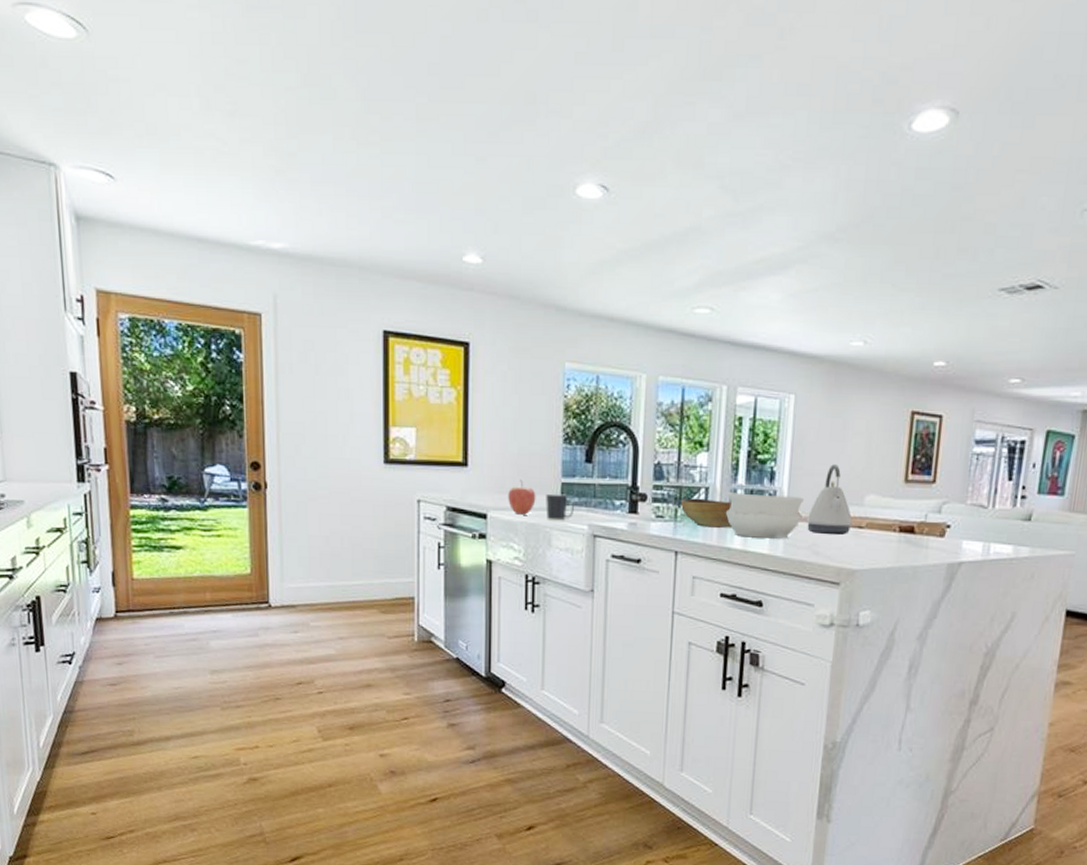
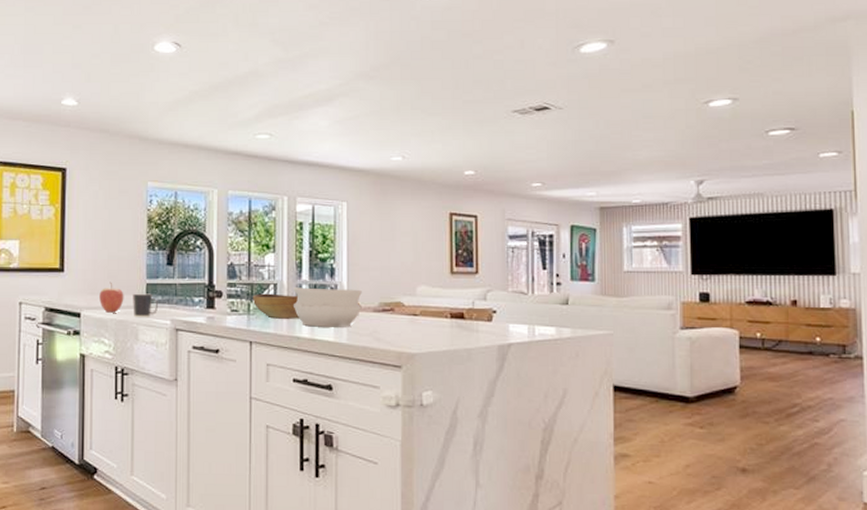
kettle: present [806,464,853,536] -> none [366,260,407,323]

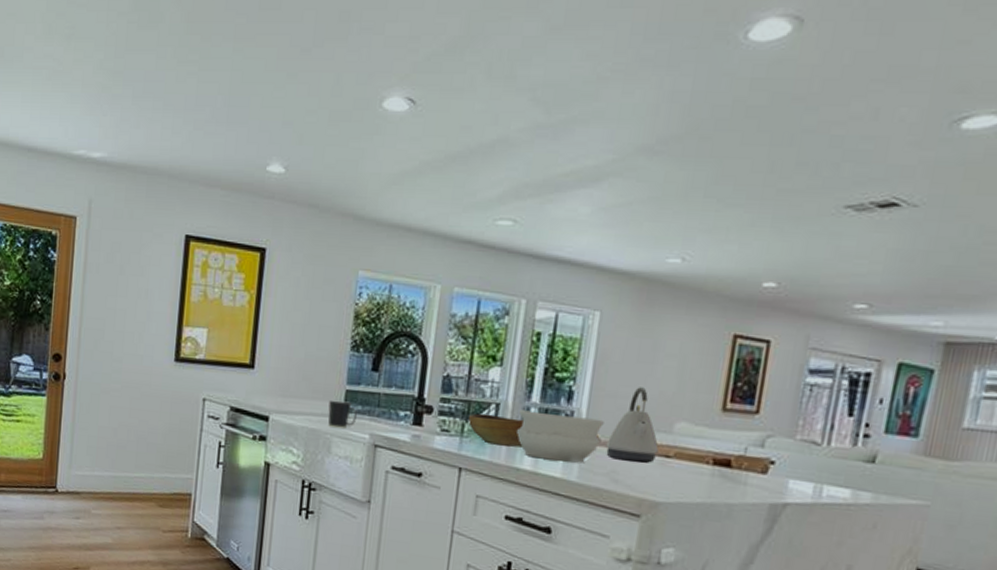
fruit: present [99,282,124,313] -> none [291,384,320,420]
kettle: none [366,260,407,323] -> present [605,387,659,464]

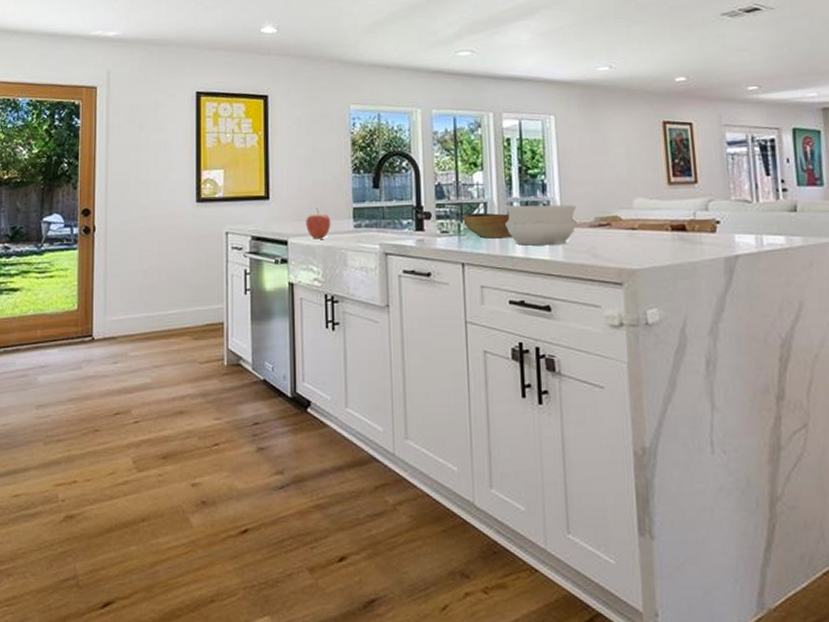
fruit: none [291,384,320,420] -> present [306,207,331,239]
mug: present [328,400,357,430] -> none [340,218,366,244]
kettle: present [605,387,659,464] -> none [581,173,625,239]

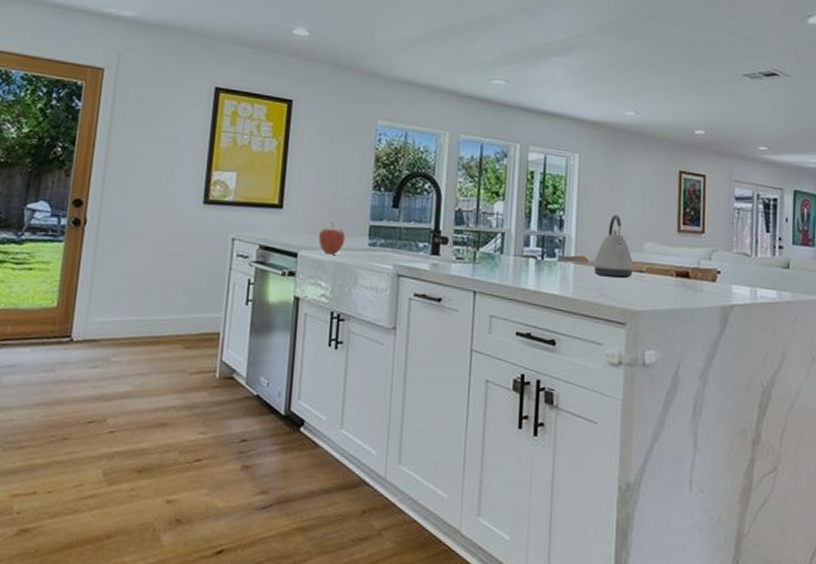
bowl: present [463,212,513,239] -> none [479,242,527,270]
bowl: present [505,204,577,247] -> none [521,237,590,282]
kettle: none [581,173,625,239] -> present [593,215,634,279]

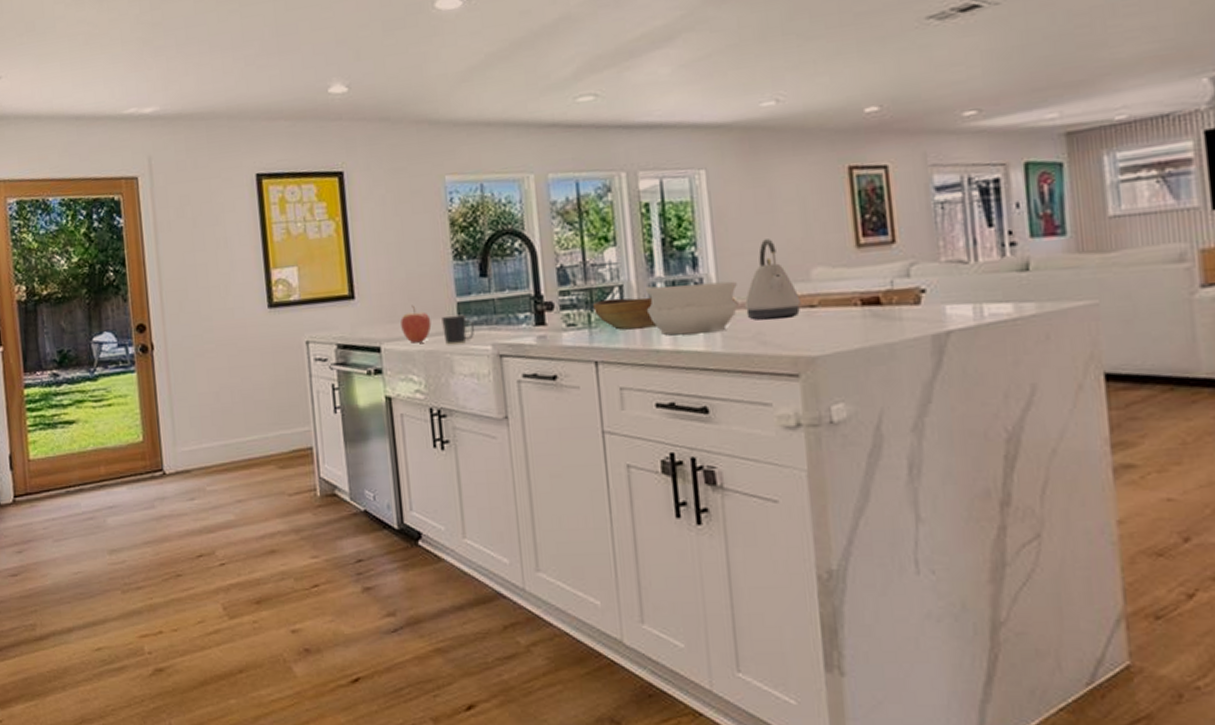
mug: none [353,235,380,262] -> present [442,314,474,347]
bowl: none [479,242,527,270] -> present [593,297,657,330]
bowl: none [521,237,590,282] -> present [645,281,739,336]

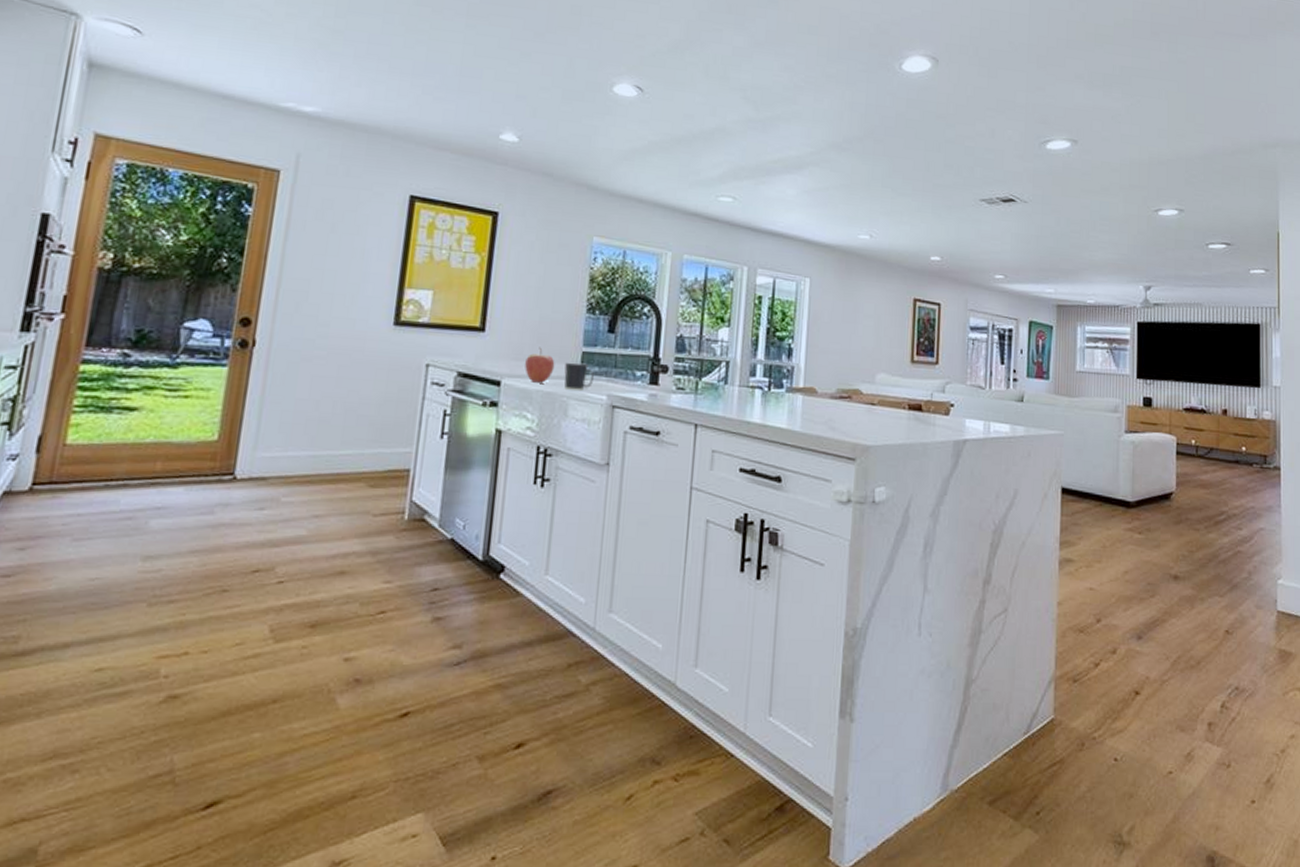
bowl: present [593,297,657,330] -> none [702,371,752,402]
bowl: present [645,281,739,336] -> none [746,367,820,414]
kettle: present [744,239,801,321] -> none [822,344,865,412]

